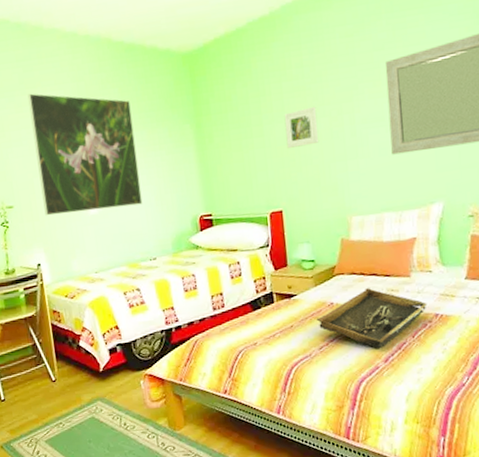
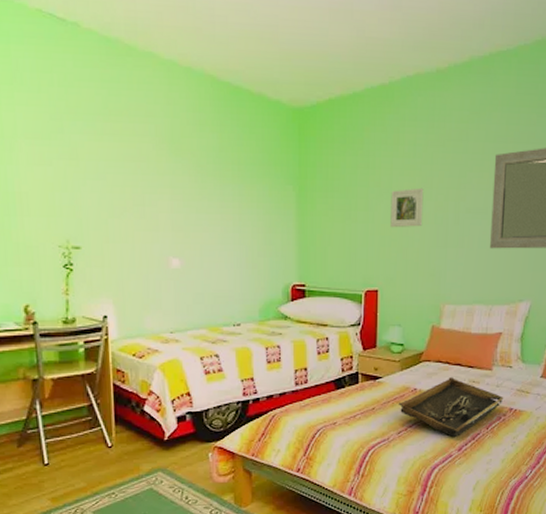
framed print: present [27,93,143,216] -> none [111,121,232,265]

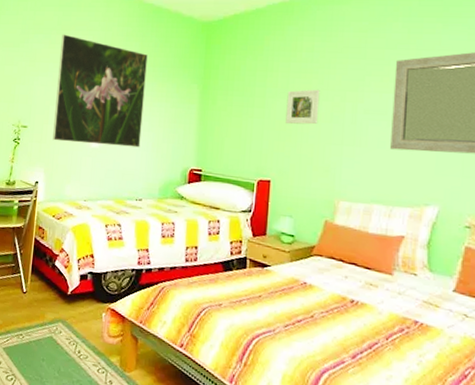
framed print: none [111,121,232,265] -> present [52,34,148,148]
tray: present [398,377,504,437] -> none [286,276,407,342]

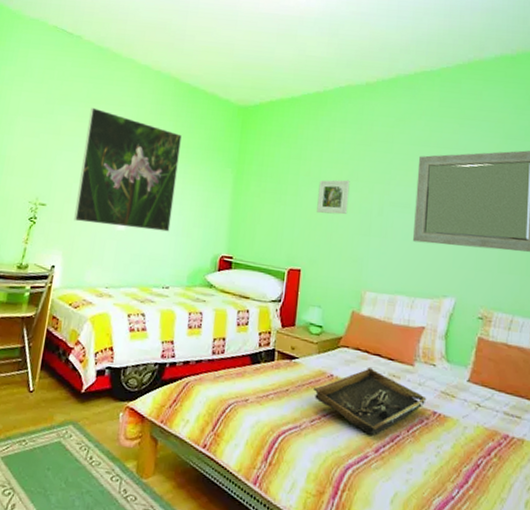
tray: none [286,276,407,342] -> present [312,368,427,435]

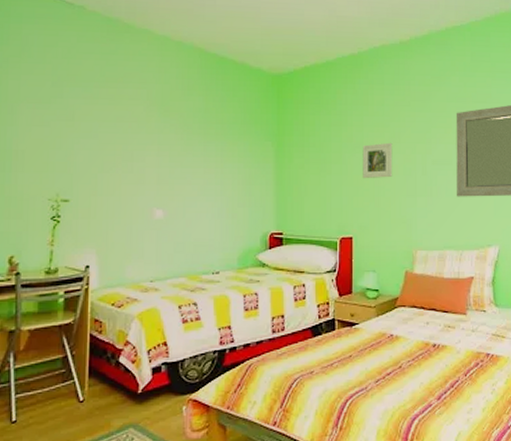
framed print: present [74,107,182,232] -> none [104,87,214,215]
tray: present [312,368,427,435] -> none [375,323,480,385]

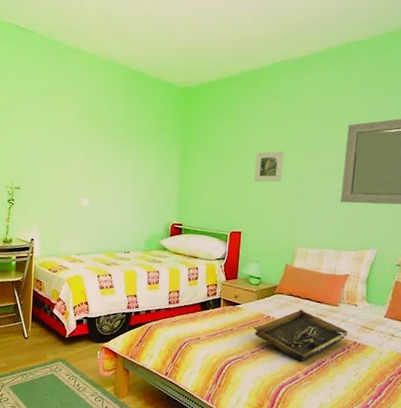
tray: none [375,323,480,385] -> present [253,309,349,362]

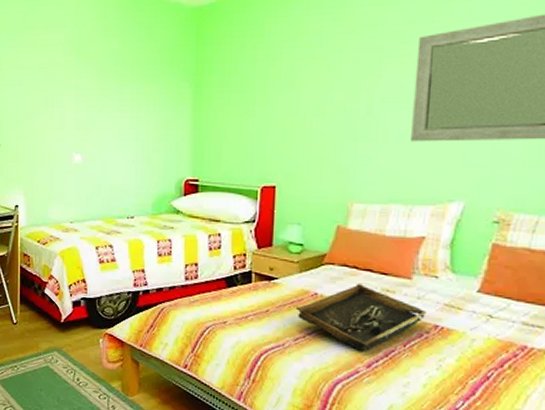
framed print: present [254,150,284,183] -> none [291,78,331,122]

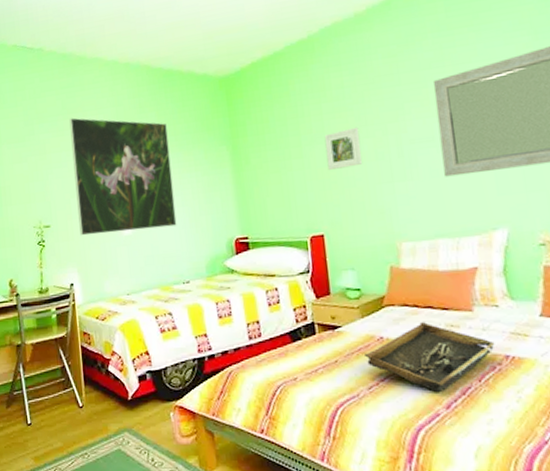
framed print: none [29,34,130,160] -> present [69,117,177,236]
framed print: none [291,78,331,122] -> present [324,126,363,171]

